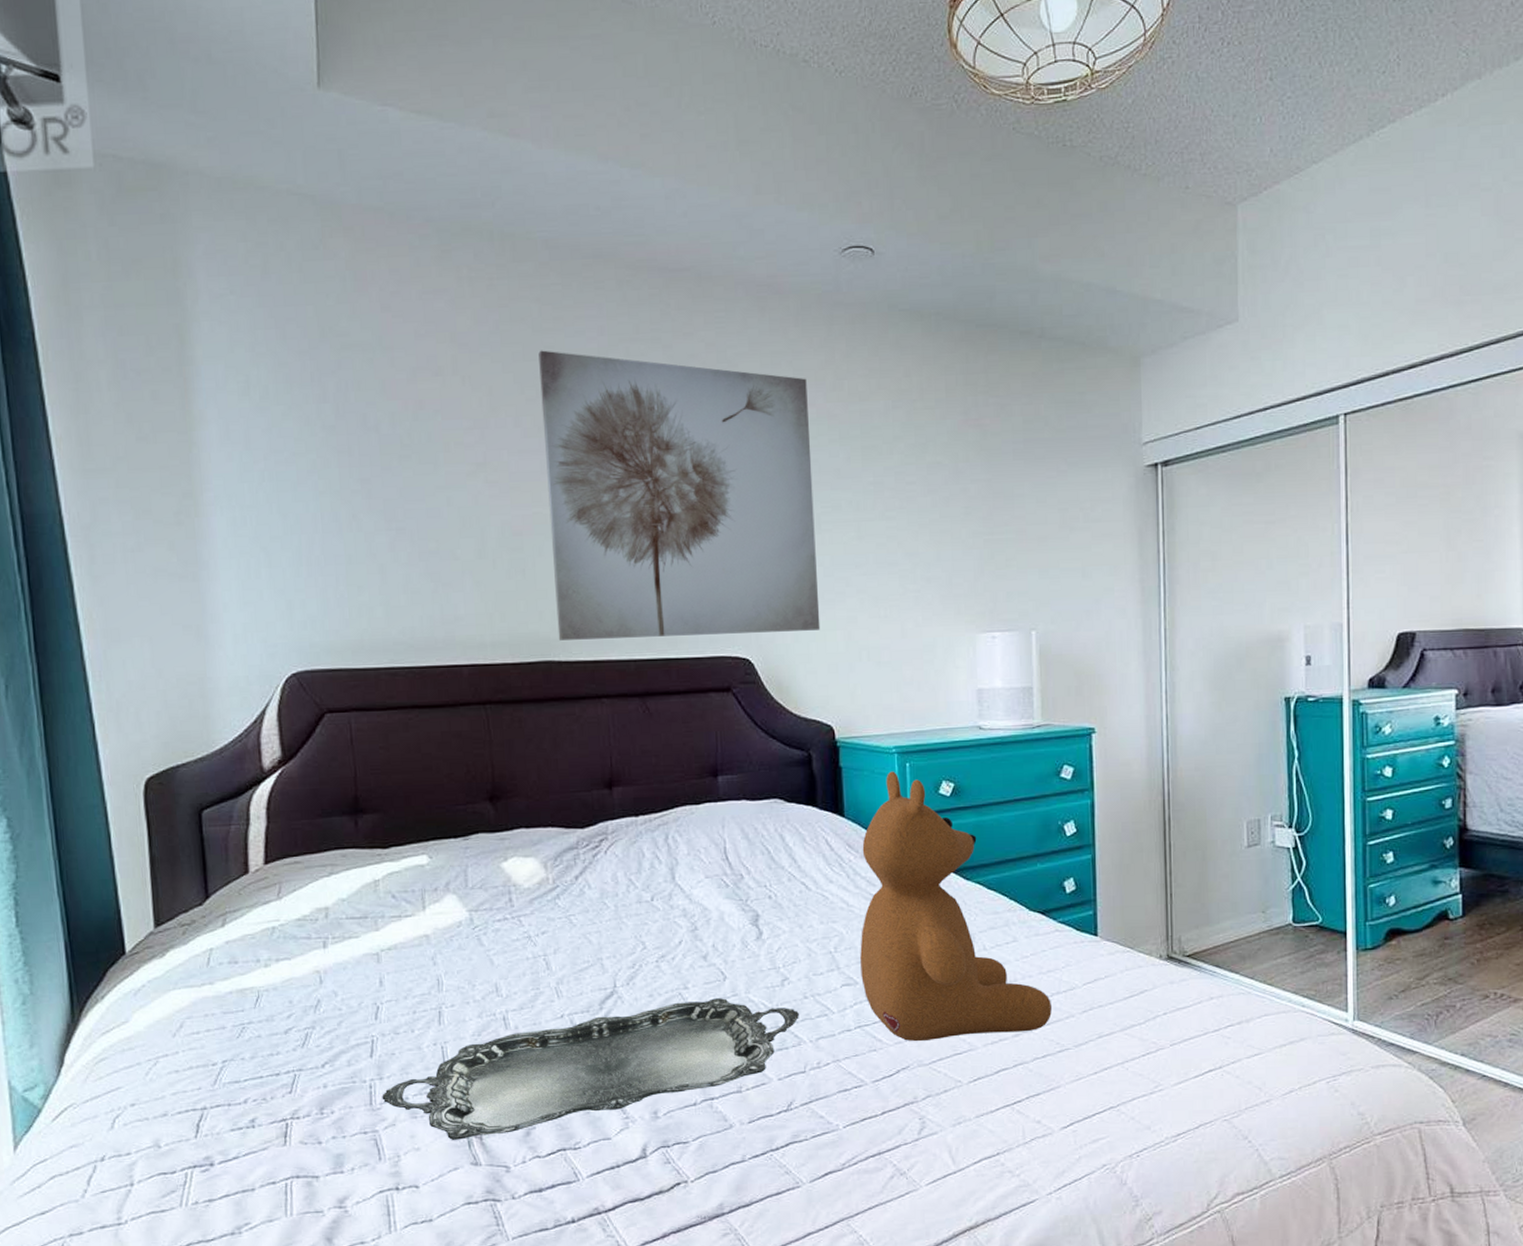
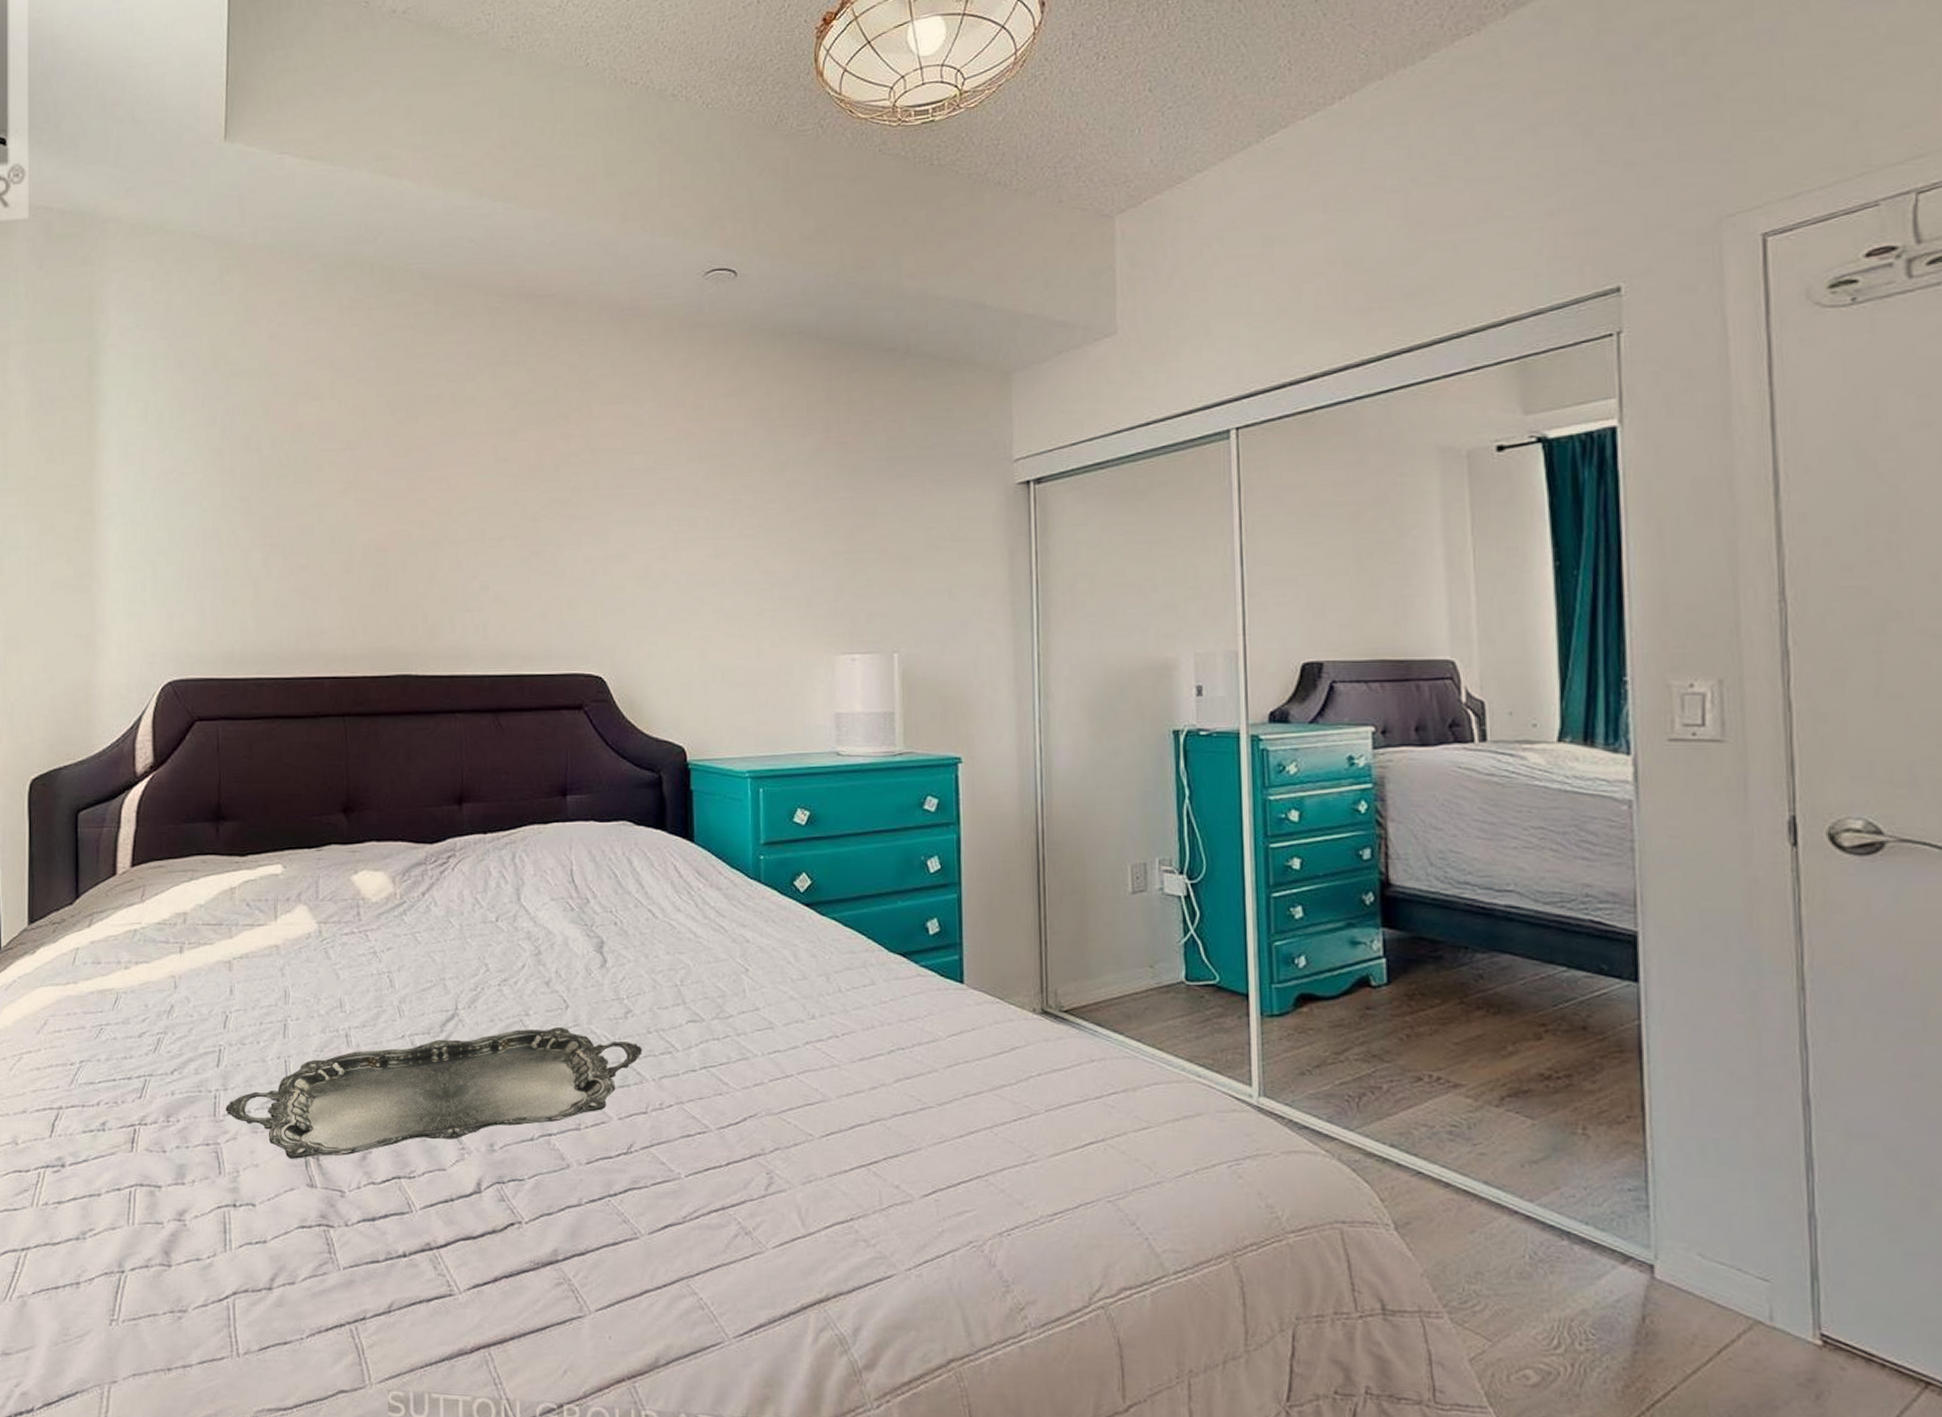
wall art: present [538,350,821,640] -> none [410,374,675,655]
teddy bear: present [860,771,1052,1042] -> none [707,796,912,1088]

